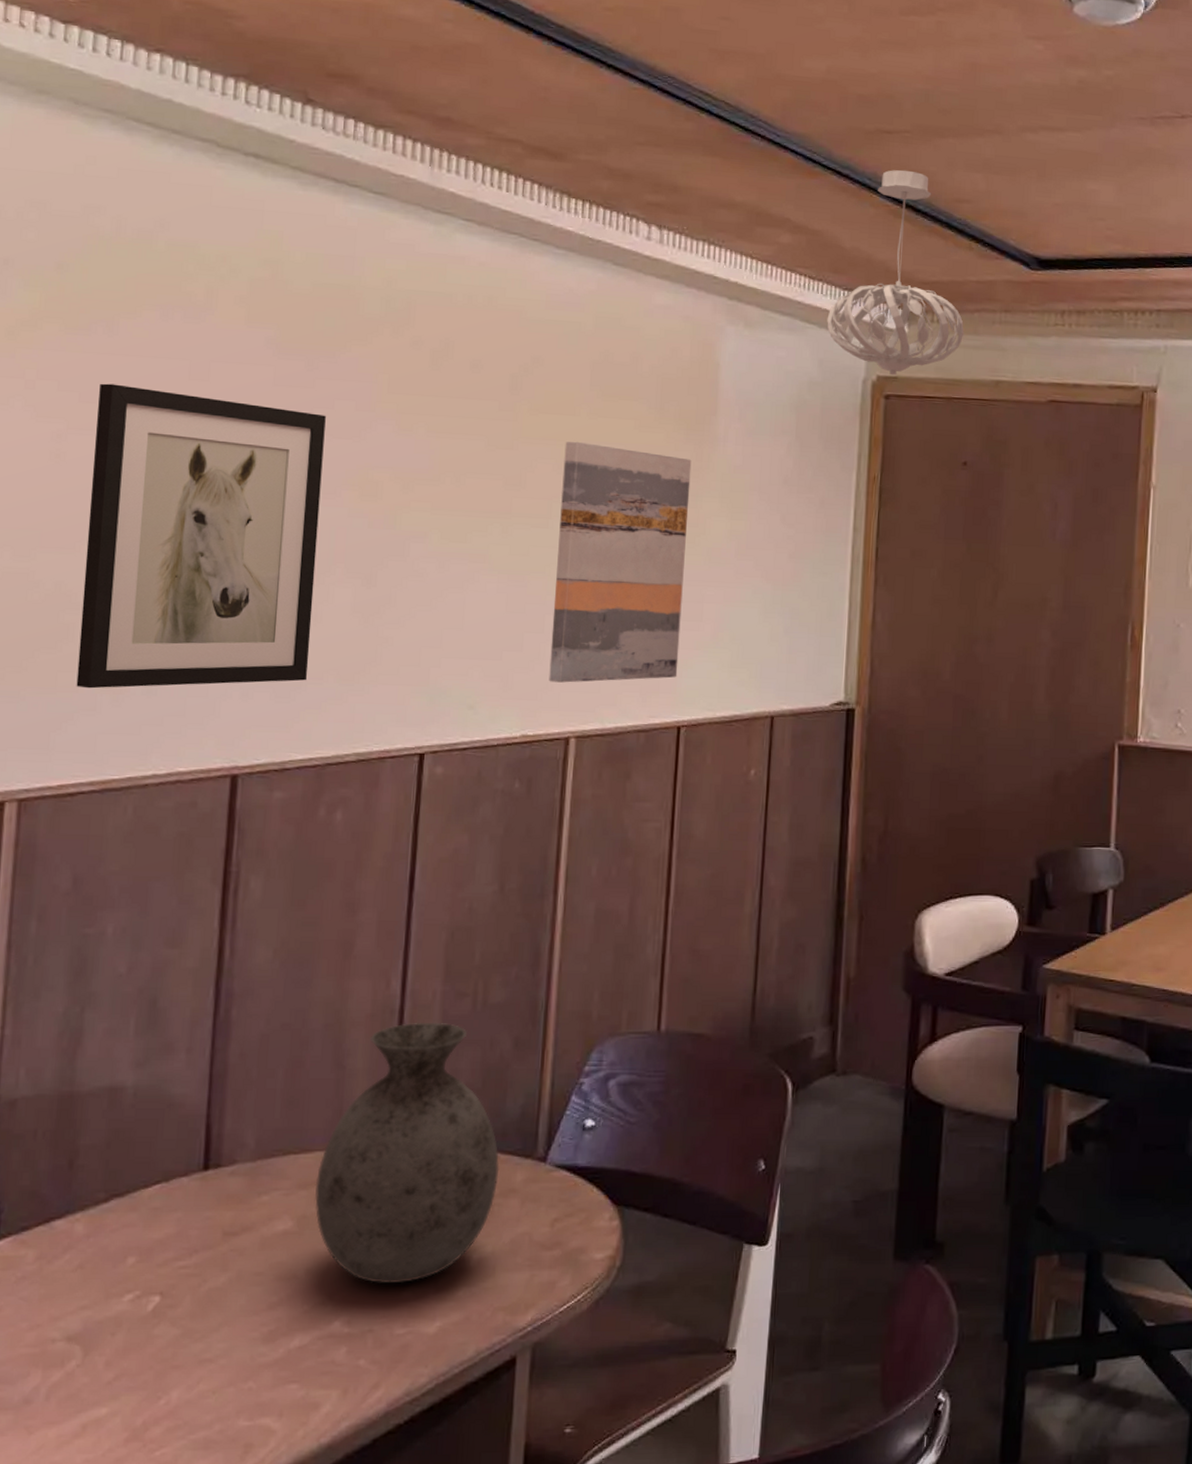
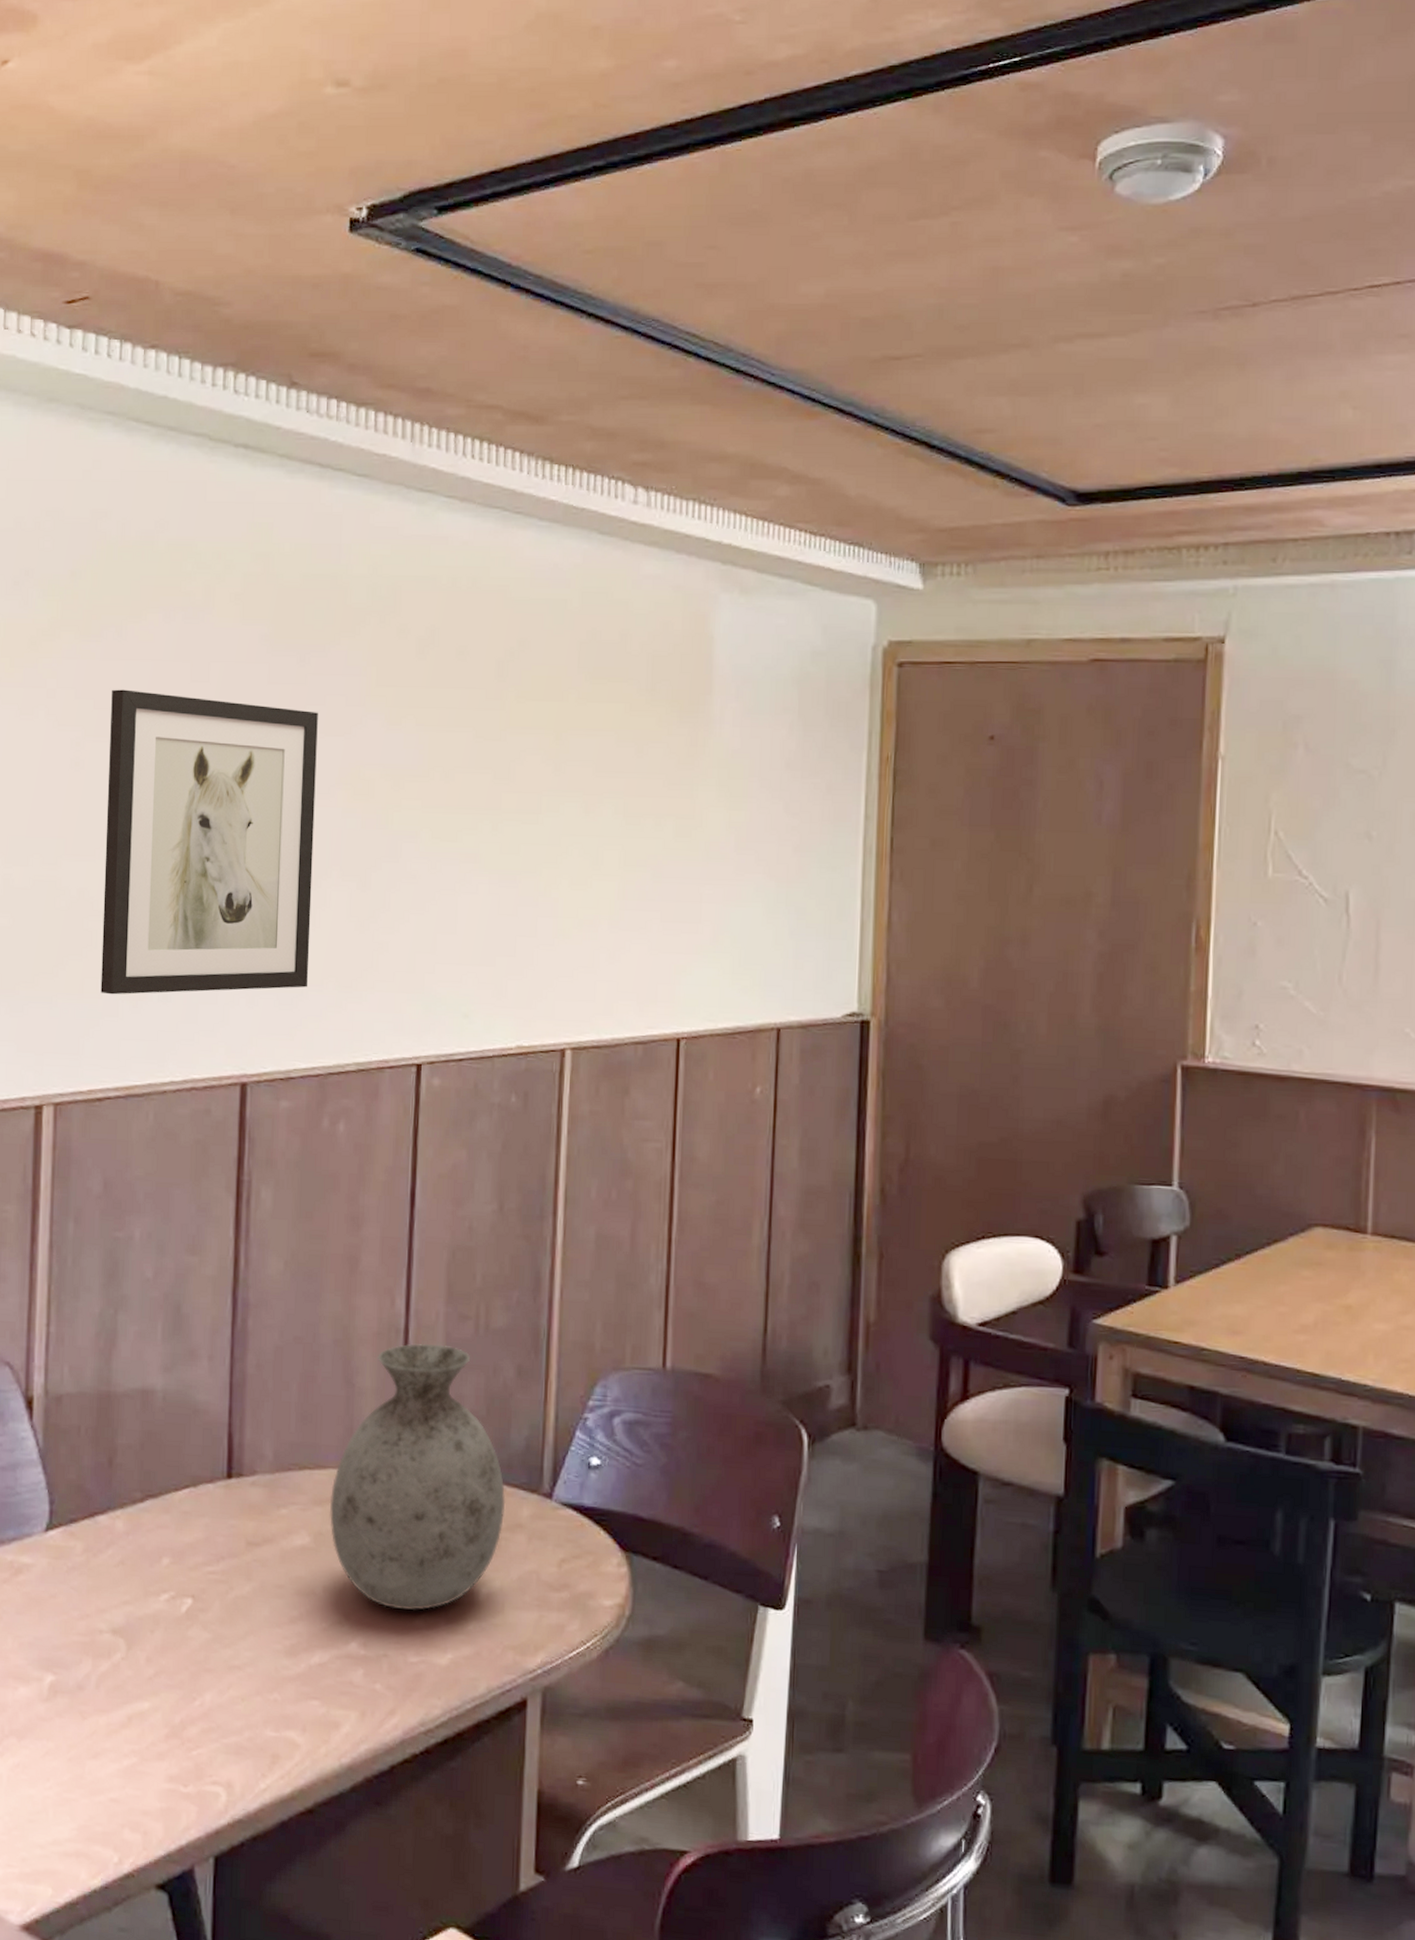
wall art: present [549,441,692,683] -> none [543,729,686,991]
pendant light: present [827,169,965,376] -> none [831,400,989,640]

